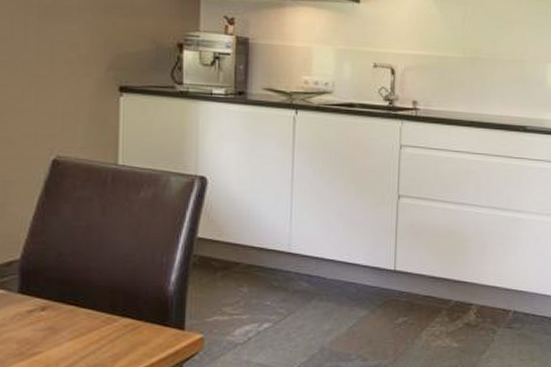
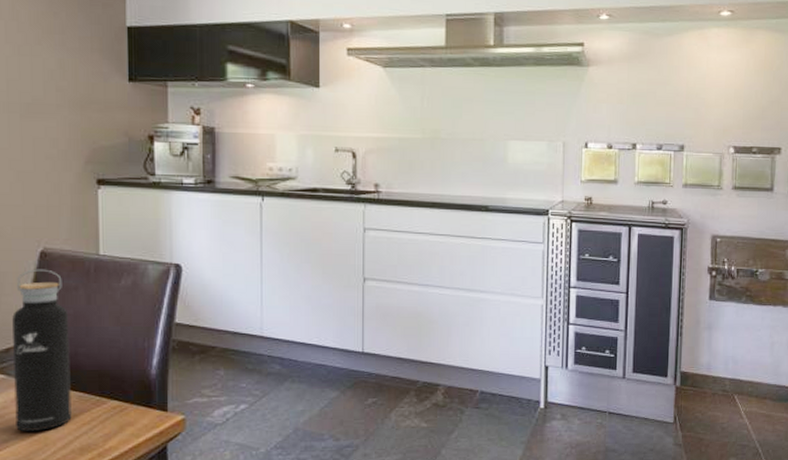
water bottle: none [14,178,81,352] -> present [12,269,72,432]

